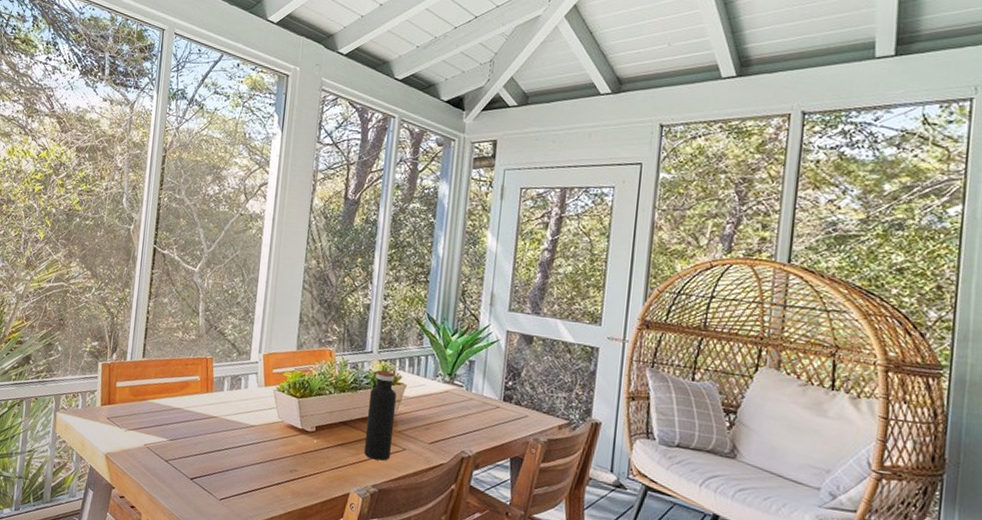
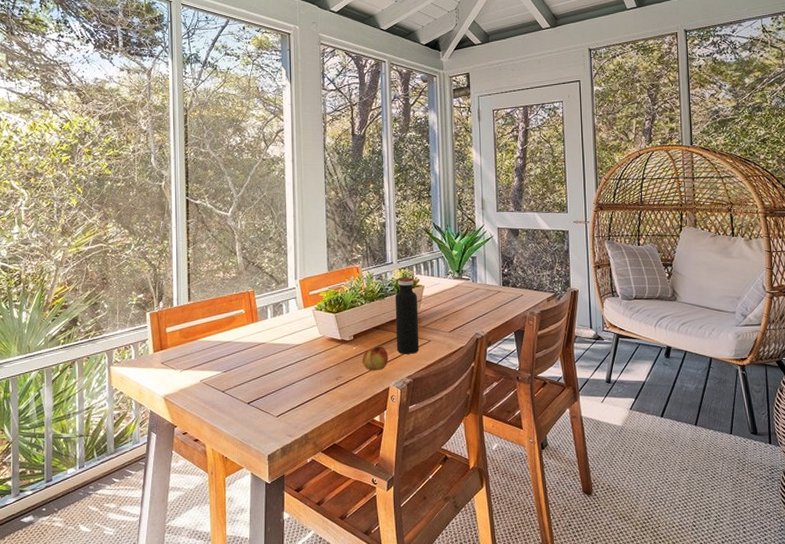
fruit: none [322,443,353,473] -> present [362,345,389,371]

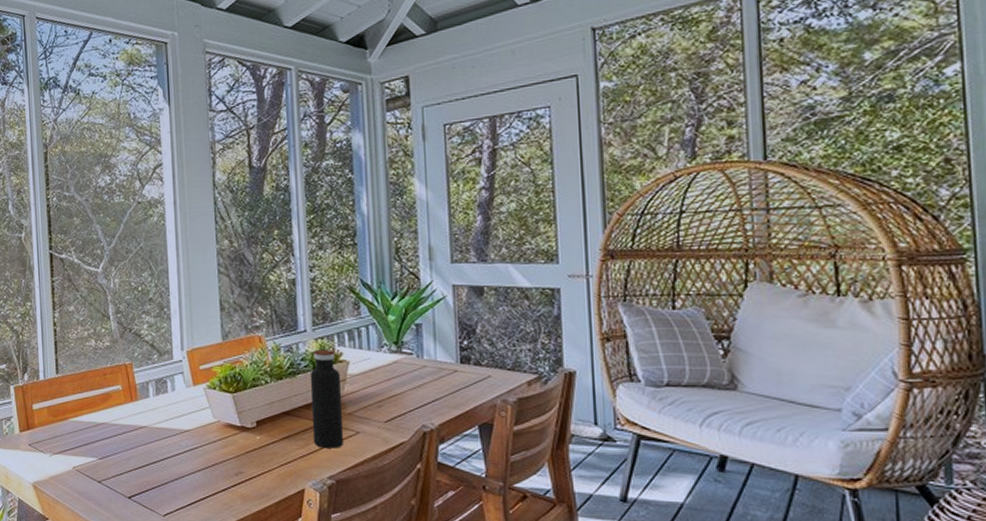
fruit: present [362,345,389,371] -> none [268,435,303,468]

